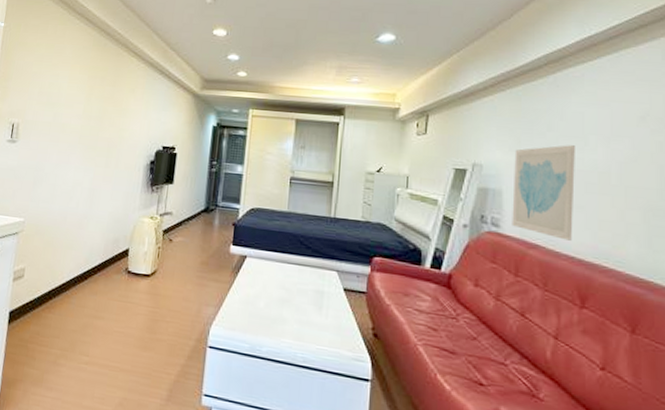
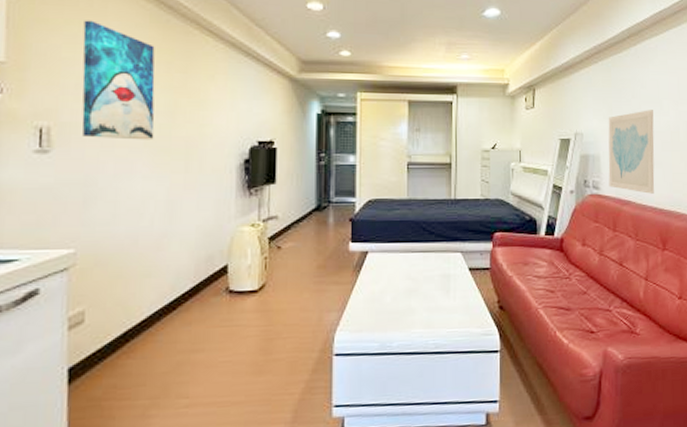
wall art: none [39,44,94,139] -> present [81,20,155,140]

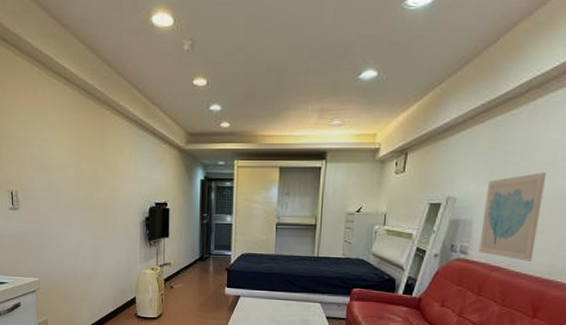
wall art: present [81,20,155,140] -> none [31,107,83,201]

